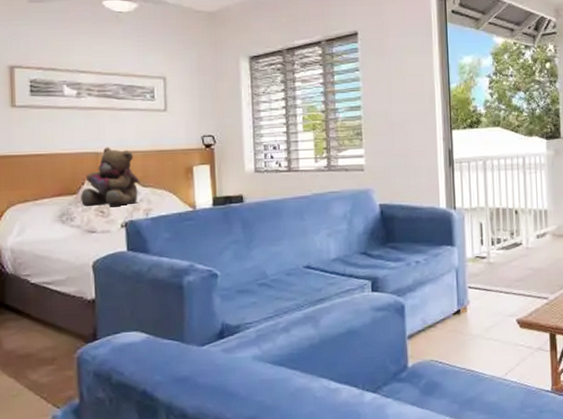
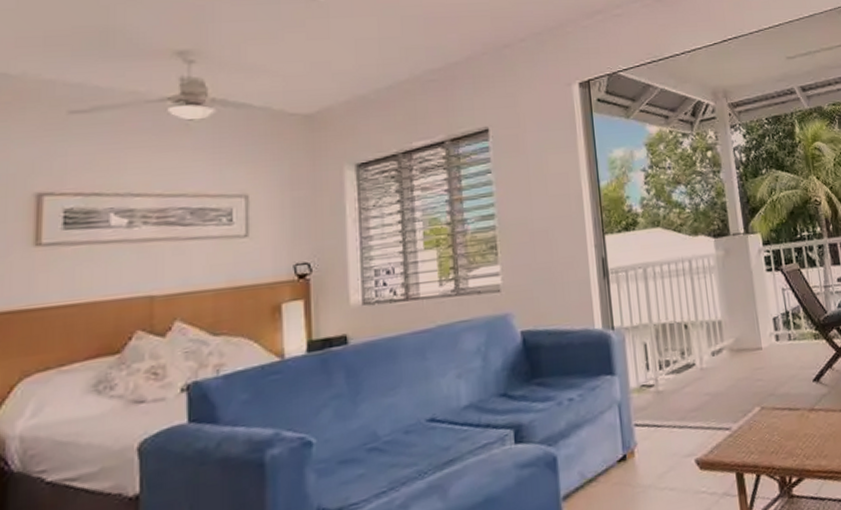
teddy bear: present [81,147,140,207] -> none [126,287,210,370]

